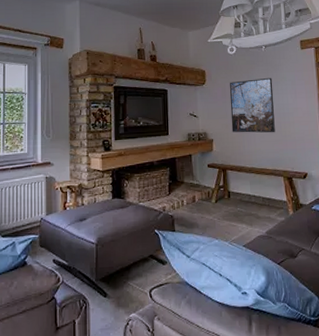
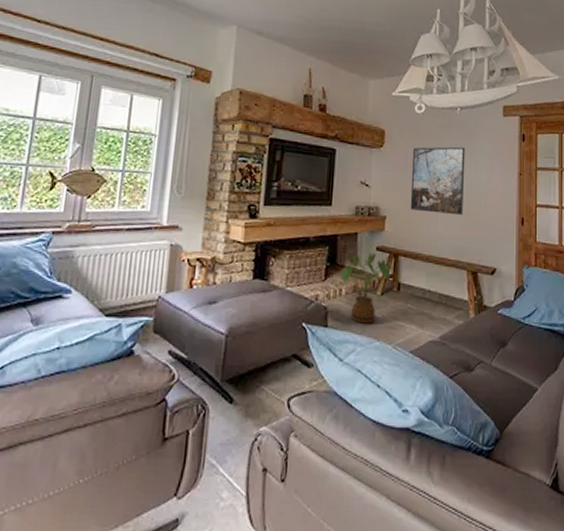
house plant: none [180,169,223,227] -> present [339,252,394,324]

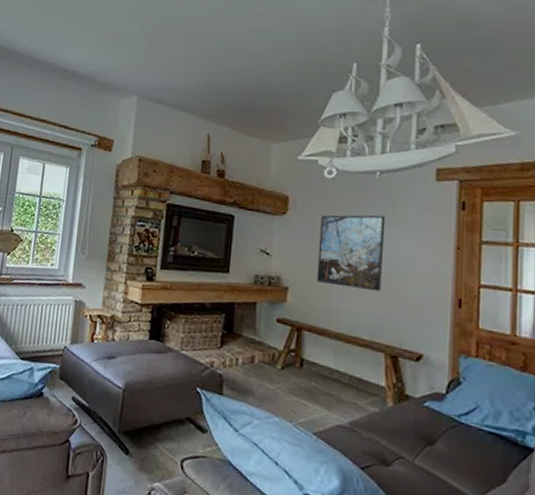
house plant: present [339,252,394,324] -> none [235,324,296,398]

